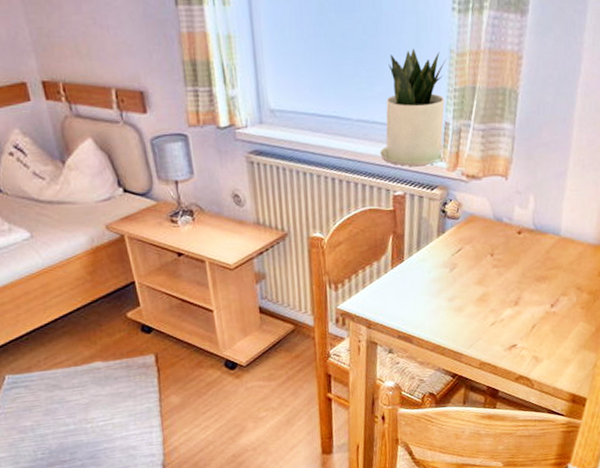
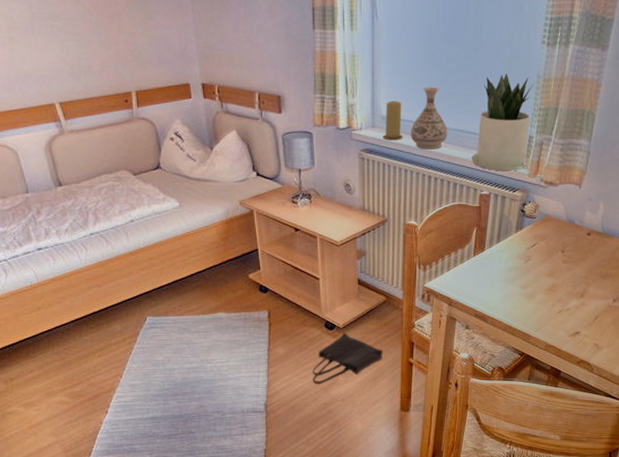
tote bag: none [215,371,296,434] -> present [312,333,383,384]
candle: none [273,89,298,139] -> present [382,101,403,140]
vase: none [305,69,351,147] -> present [410,86,448,150]

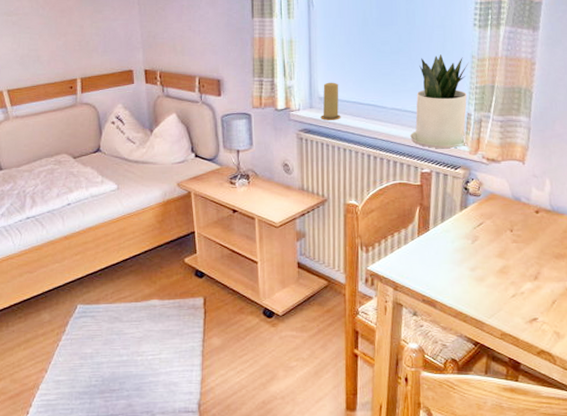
tote bag: present [312,333,383,384] -> none [250,321,325,379]
vase: present [410,86,448,150] -> none [348,68,386,129]

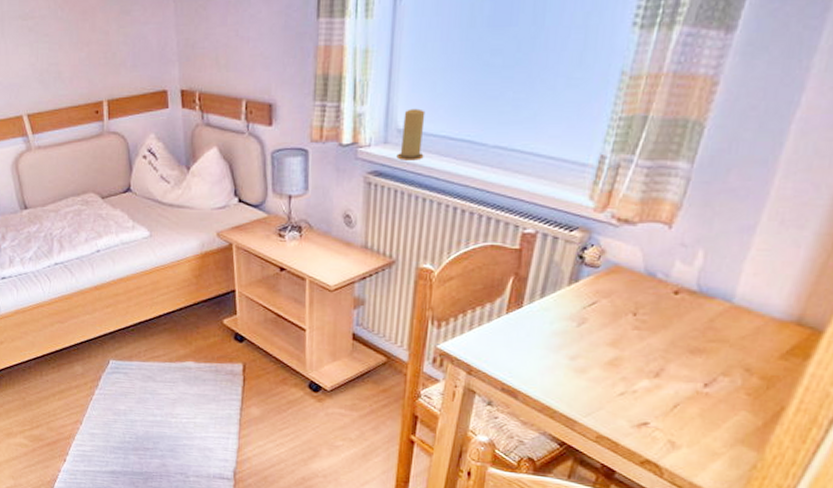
planter: present [410,54,469,149] -> none [514,69,616,203]

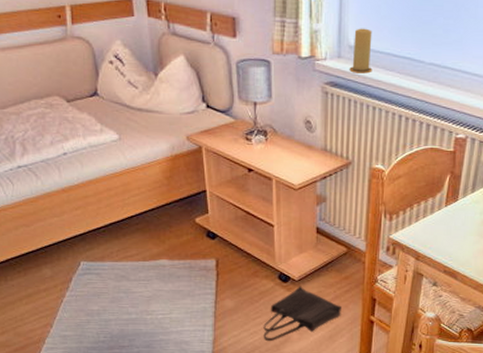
tote bag: none [290,397,378,455] -> present [263,286,341,341]

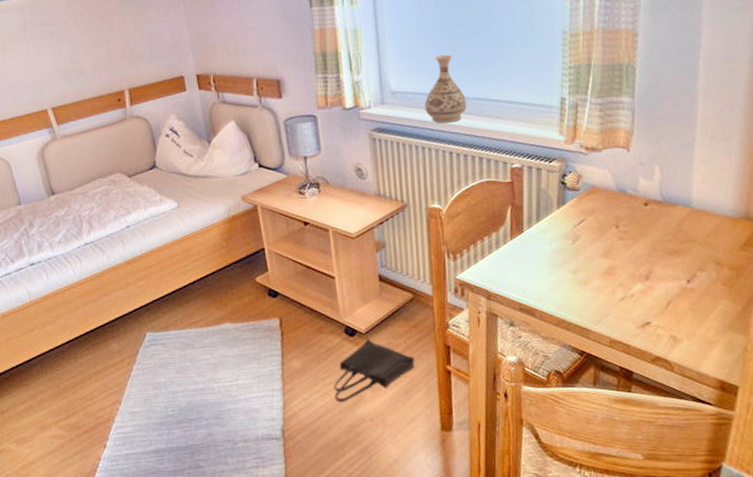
candle: present [349,28,373,74] -> none [394,73,417,117]
vase: none [380,13,423,86] -> present [424,54,468,123]

